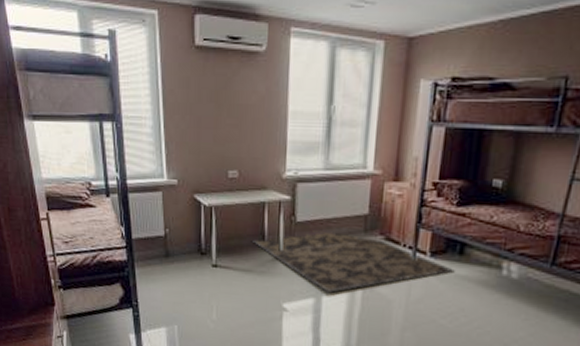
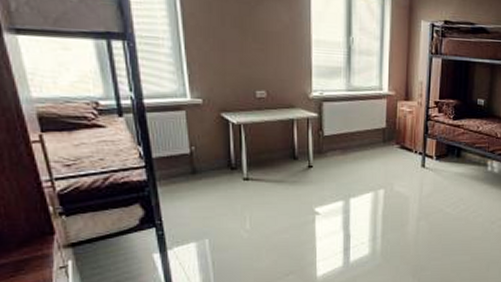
rug: present [252,230,455,293] -> none [283,143,454,195]

